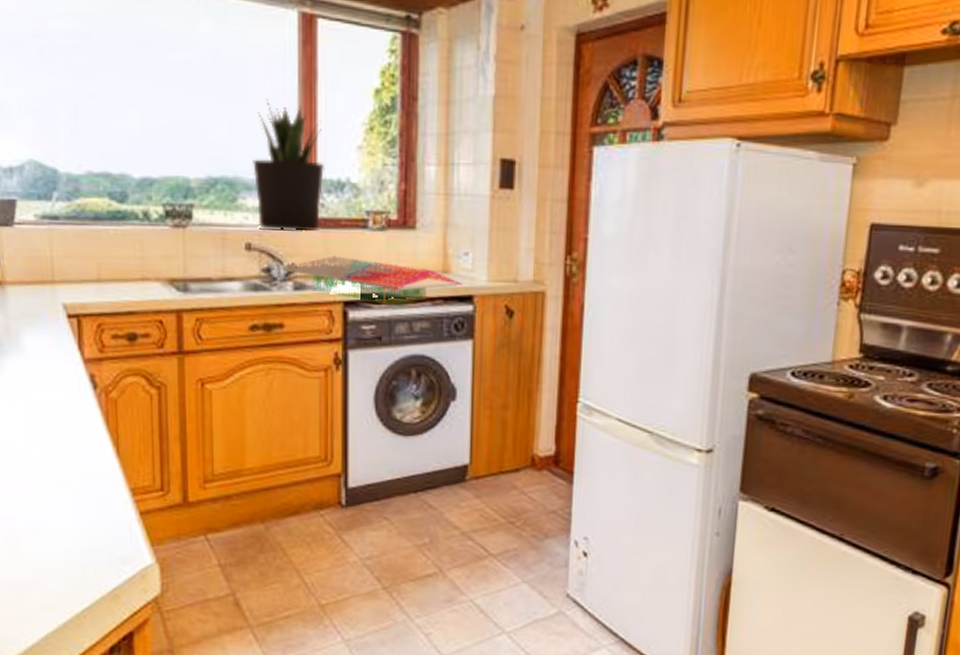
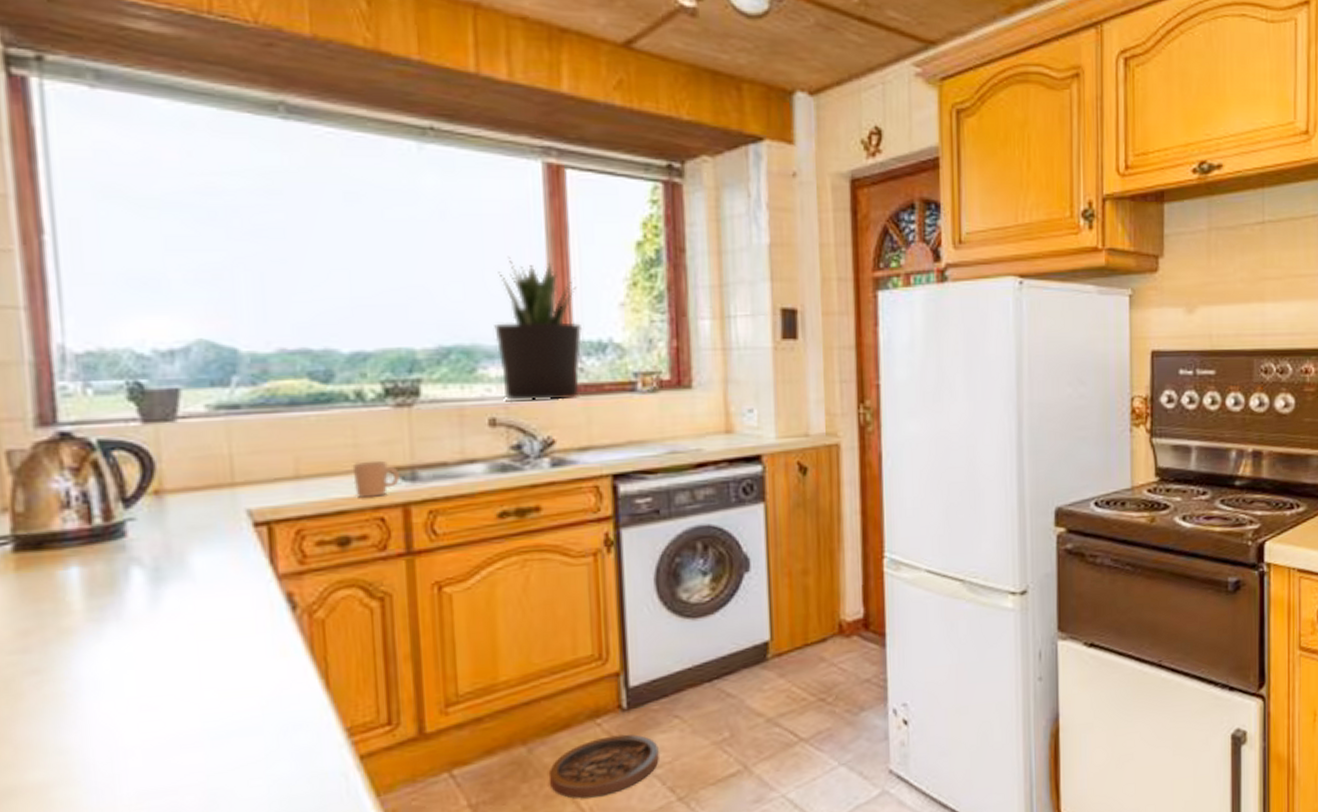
mug: none [139,271,175,304] -> present [352,460,399,498]
dish rack: present [277,256,463,304] -> none [530,424,749,473]
pet bowl: none [282,526,369,575] -> present [550,734,659,798]

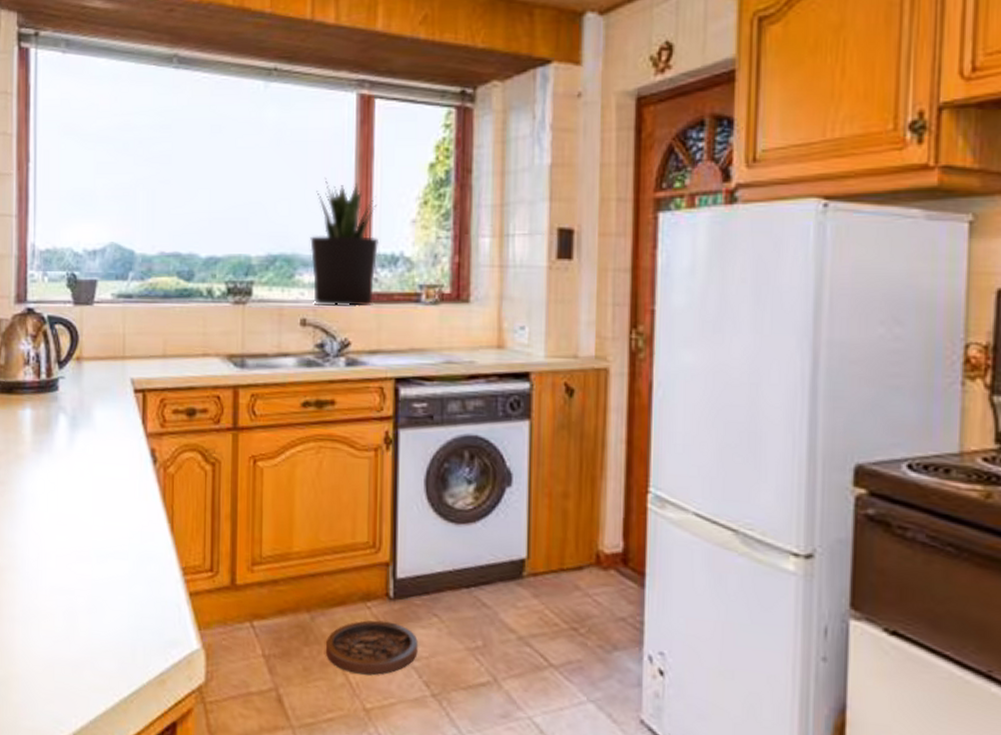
mug: present [352,460,399,498] -> none [201,347,233,379]

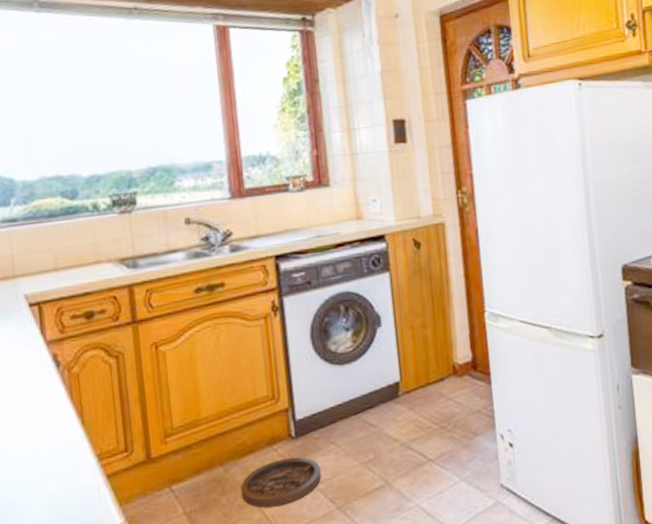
planter: present [310,177,380,307] -> none [185,96,248,204]

